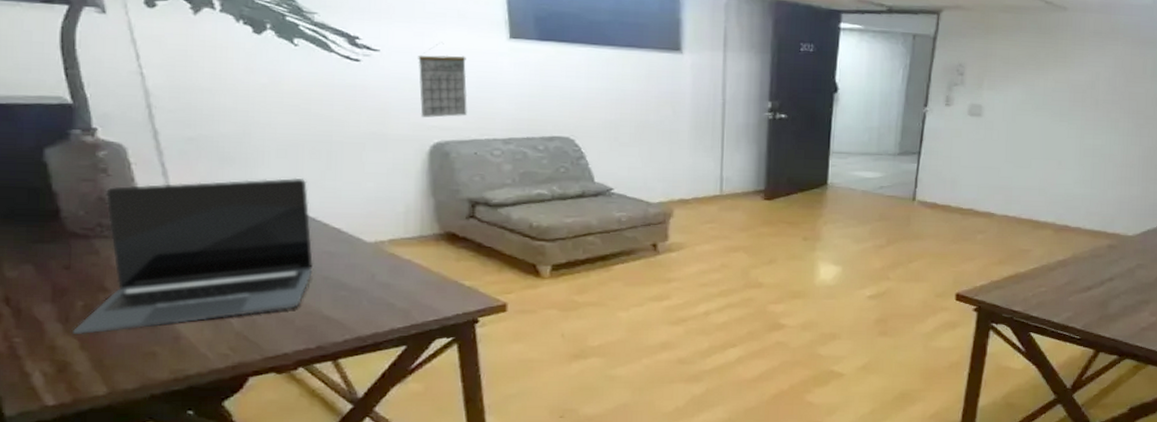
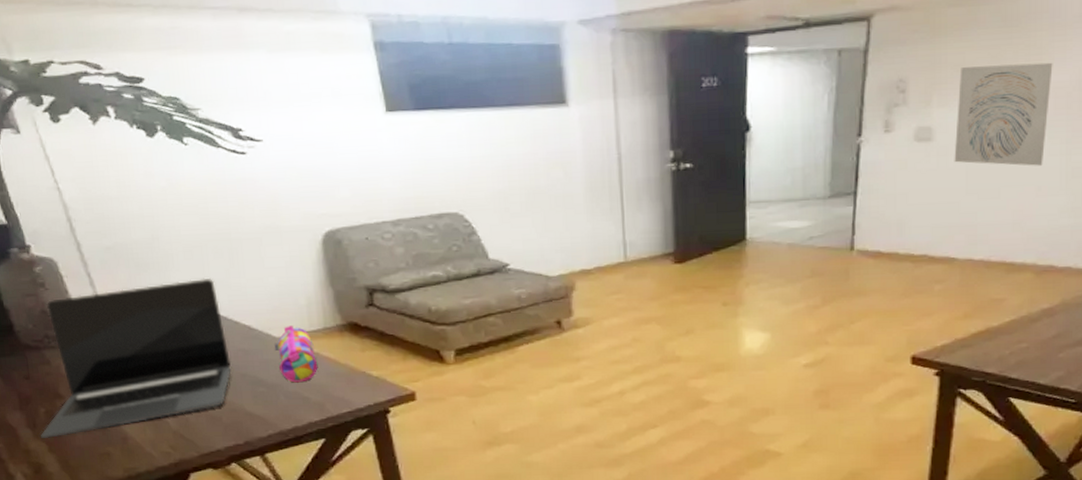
pencil case: none [363,231,409,289] -> present [274,326,318,383]
calendar: present [418,43,468,118] -> none [299,125,354,207]
wall art: none [997,61,1074,145] -> present [954,62,1053,166]

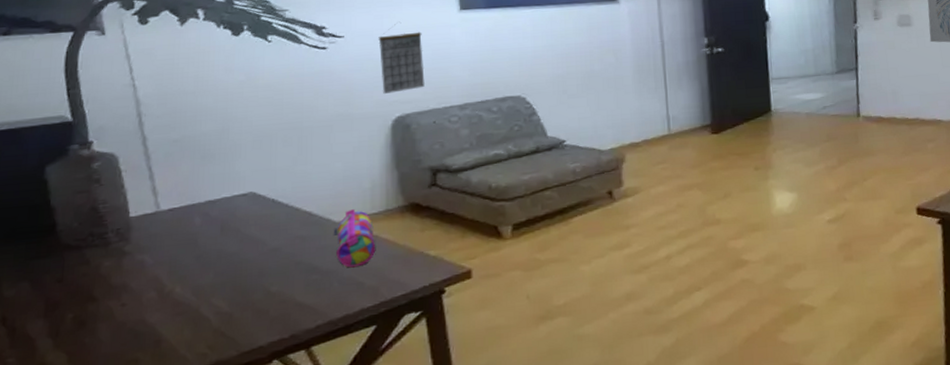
laptop: present [41,278,232,439] -> none [62,166,287,349]
calendar: none [299,125,354,207] -> present [378,22,425,95]

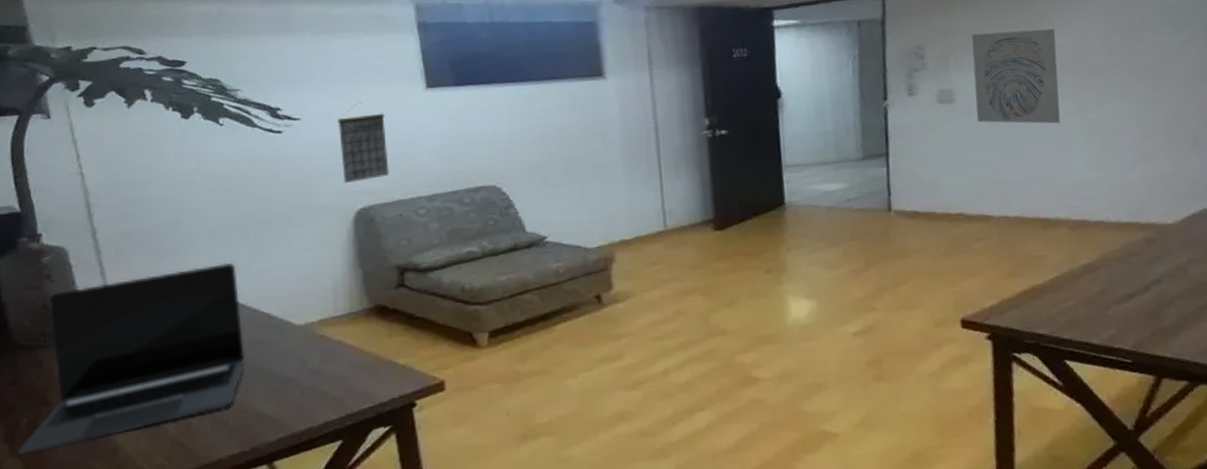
laptop: none [62,166,287,349] -> present [18,262,246,456]
pencil case: present [333,209,376,268] -> none [293,311,340,376]

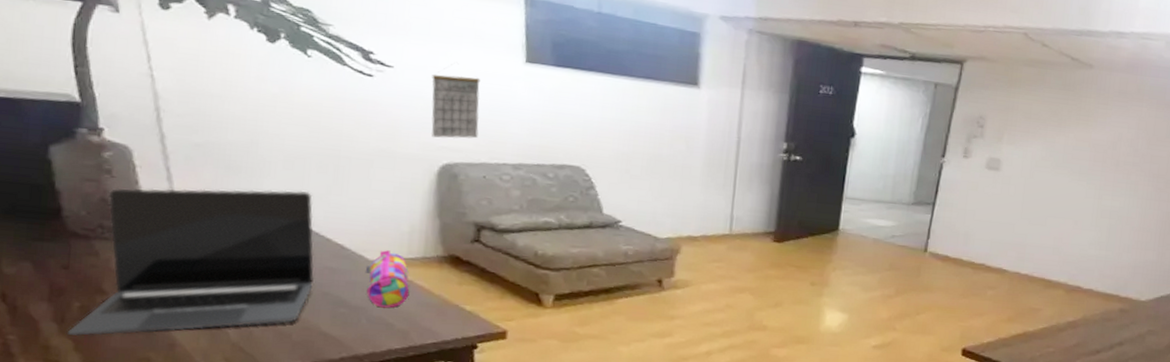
pencil case: none [293,311,340,376] -> present [365,250,410,308]
wall art: present [971,28,1061,124] -> none [1014,116,1096,204]

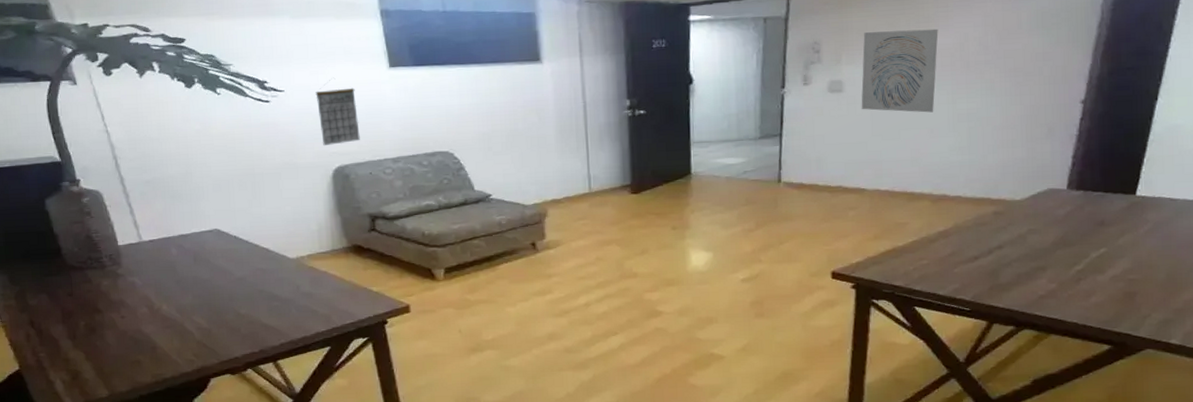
laptop: present [68,187,315,337] -> none [80,207,251,349]
pencil case: present [365,250,410,308] -> none [288,248,326,298]
wall art: none [1014,116,1096,204] -> present [861,28,939,113]

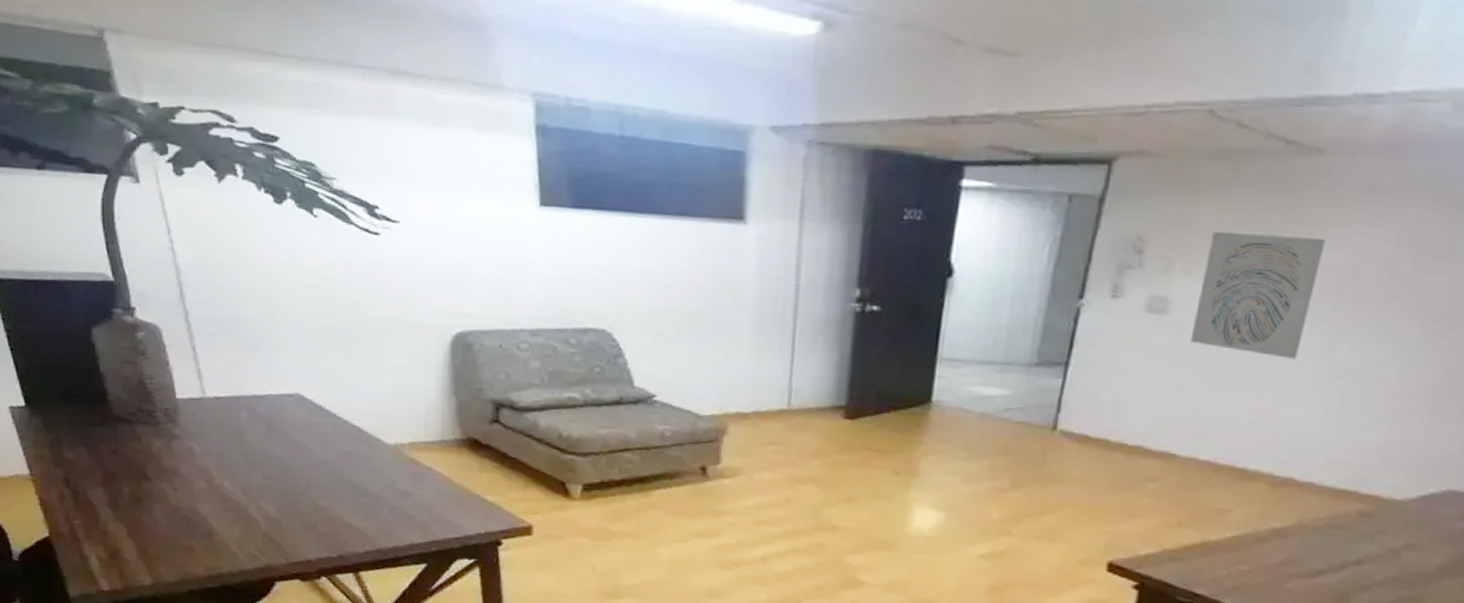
calendar: present [315,78,360,146] -> none [439,213,492,303]

